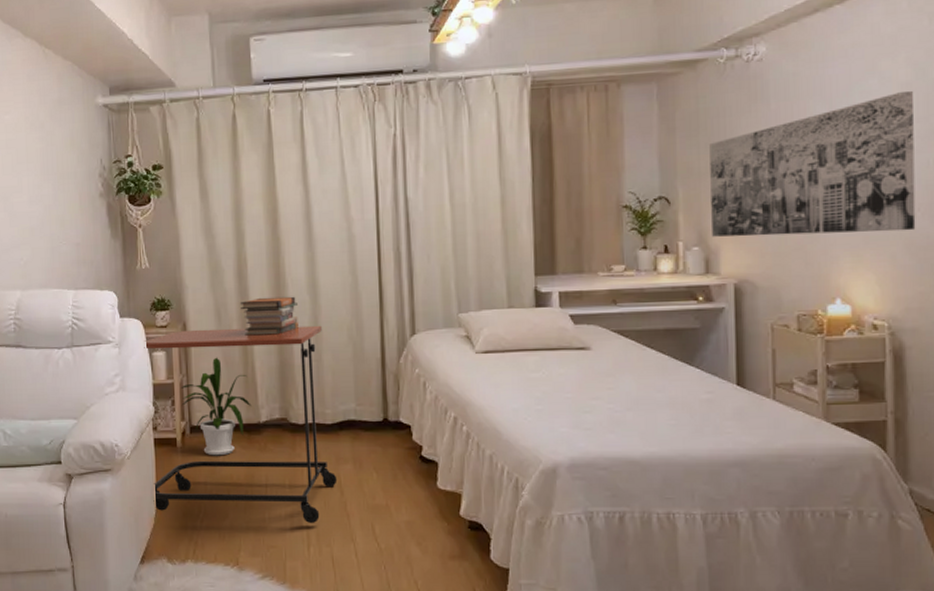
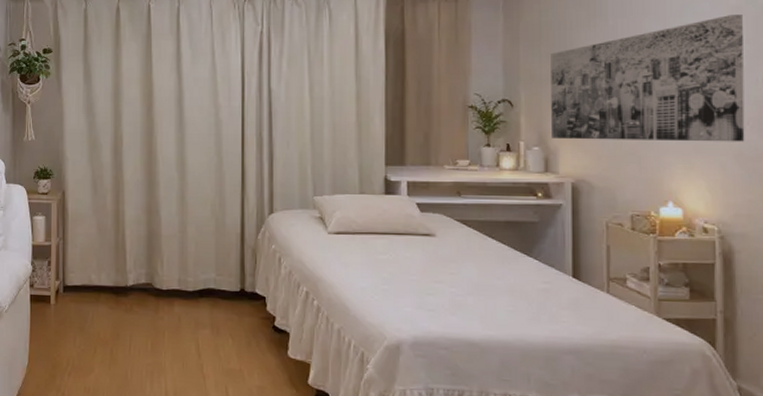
side table: present [144,325,338,524] -> none [26,197,196,383]
house plant: present [181,357,252,456] -> none [57,224,120,315]
book stack: present [241,296,298,336] -> none [115,172,167,207]

